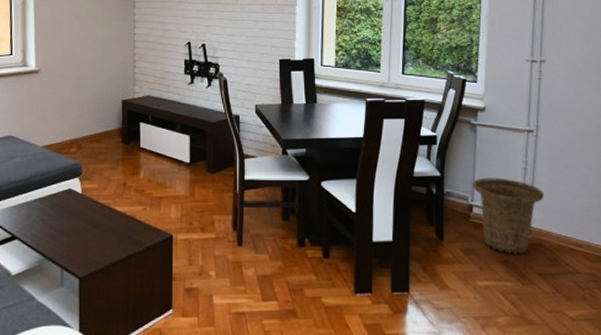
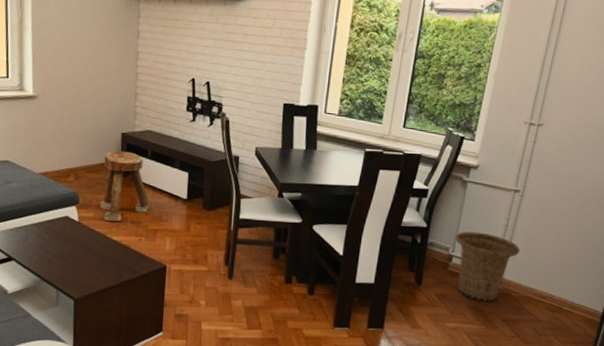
stool: none [103,118,153,191] -> present [100,151,150,221]

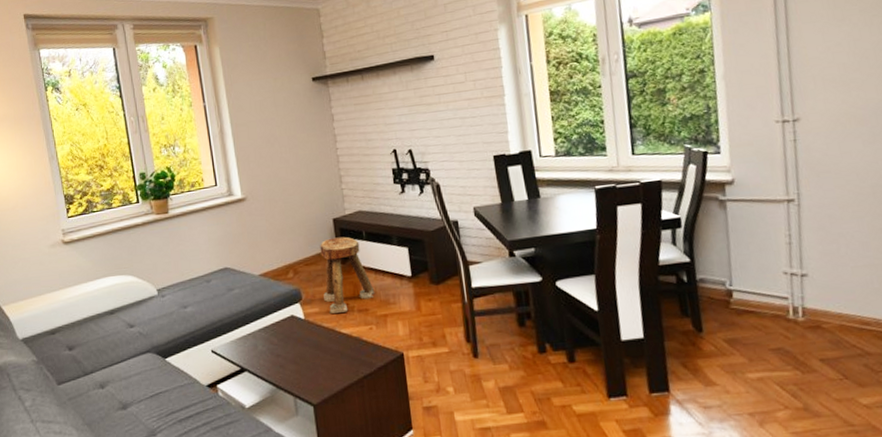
basket: present [455,231,521,301] -> none [729,256,817,340]

